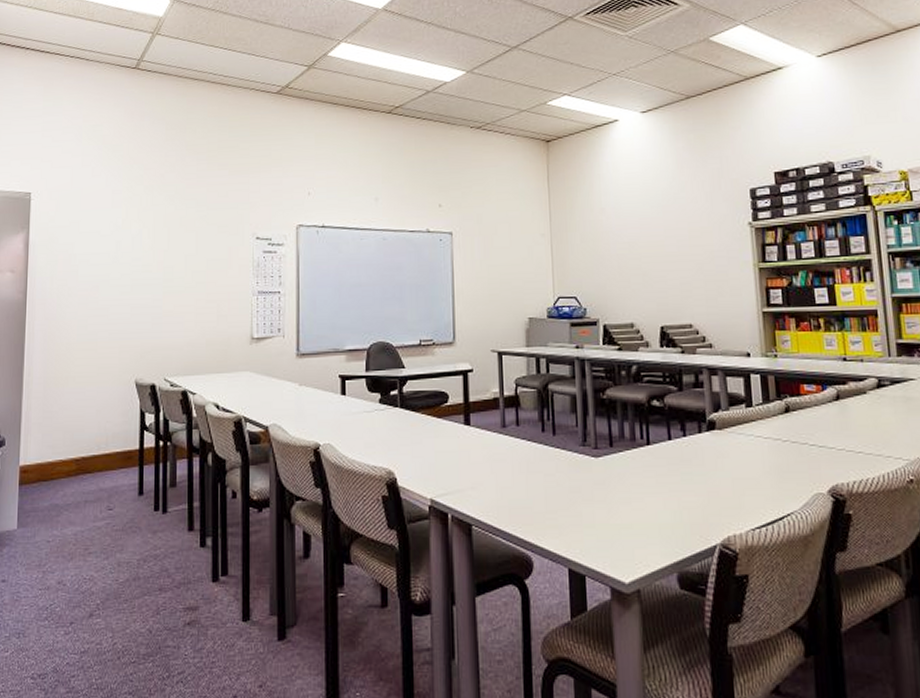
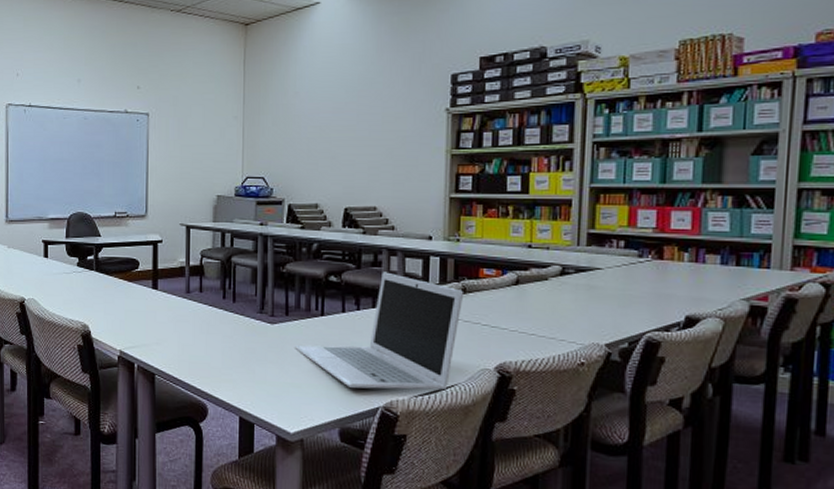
laptop: none [623,393,789,526] -> present [295,272,465,390]

